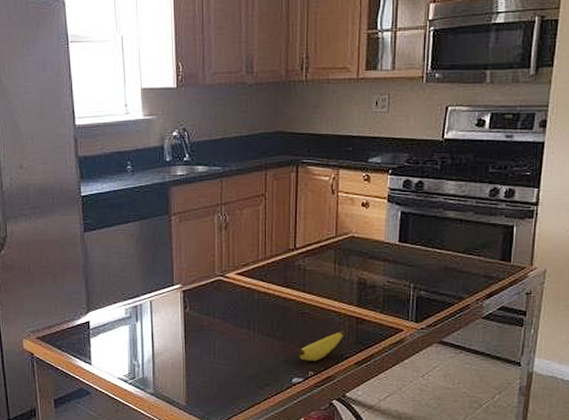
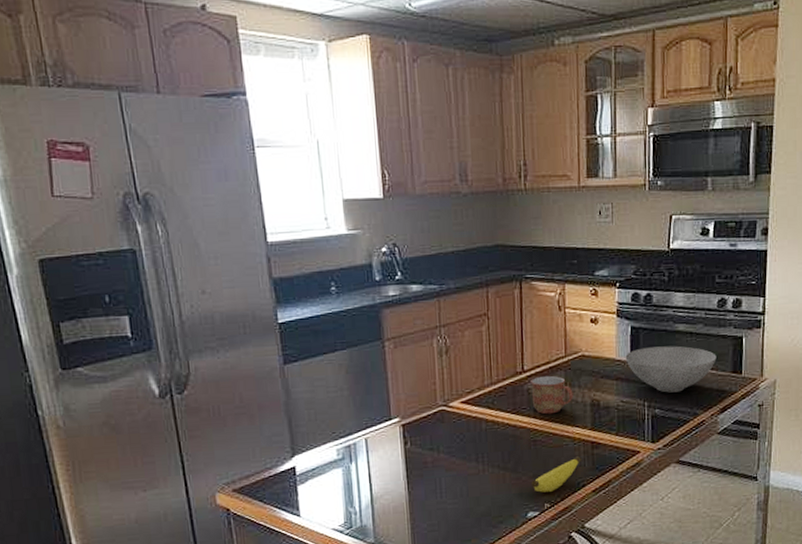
mug: none [302,253,341,290] -> present [531,375,573,415]
bowl: none [393,231,486,276] -> present [625,345,717,393]

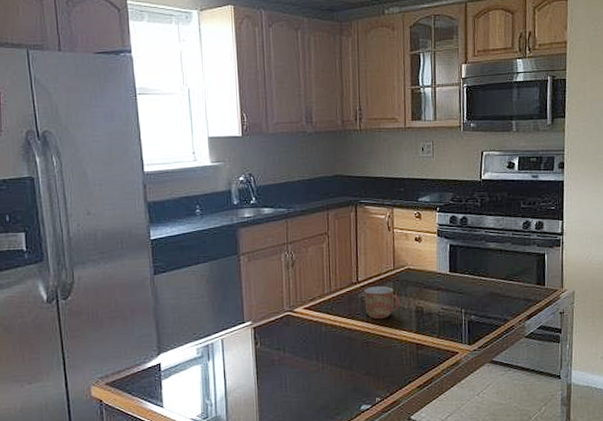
banana: present [530,456,581,493] -> none [363,356,408,388]
bowl: present [625,345,717,393] -> none [445,261,523,302]

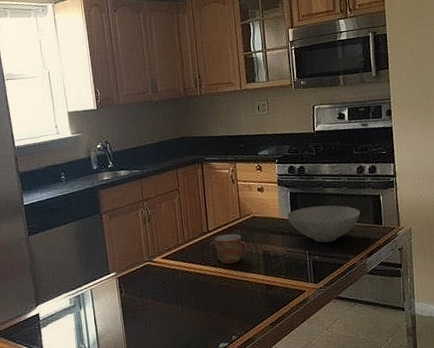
bowl: none [445,261,523,302] -> present [287,205,361,243]

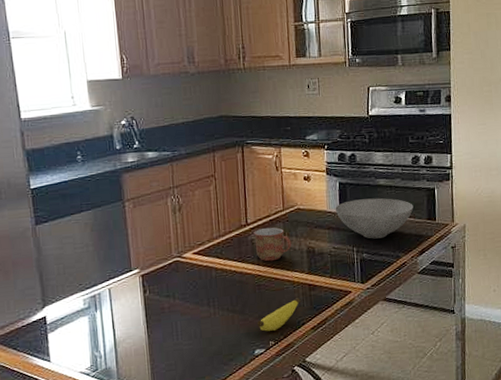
banana: none [220,297,259,327] -> present [256,298,301,331]

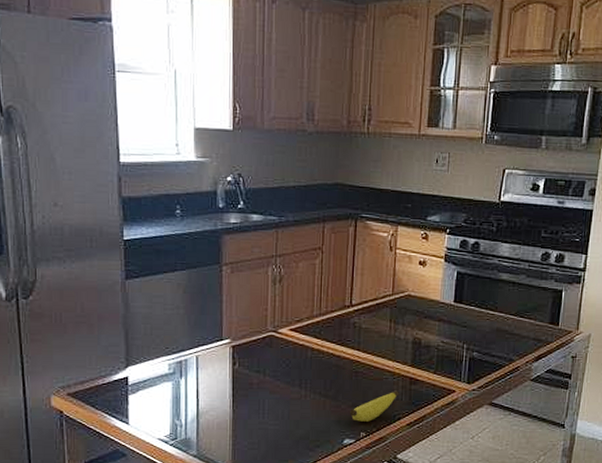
mug: present [254,227,292,262] -> none [357,311,397,348]
bowl: present [335,198,414,239] -> none [449,293,536,338]

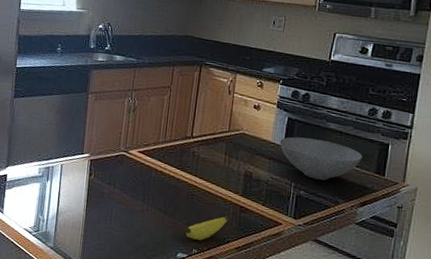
bowl: none [449,293,536,338] -> present [279,137,362,181]

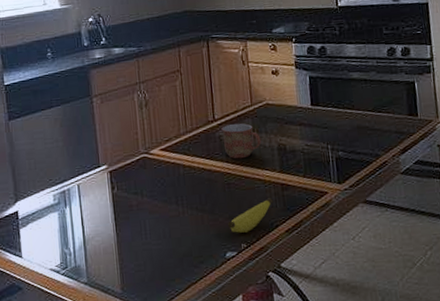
mug: none [195,143,231,176] -> present [221,123,261,159]
bowl: present [279,137,362,181] -> none [306,92,392,136]

